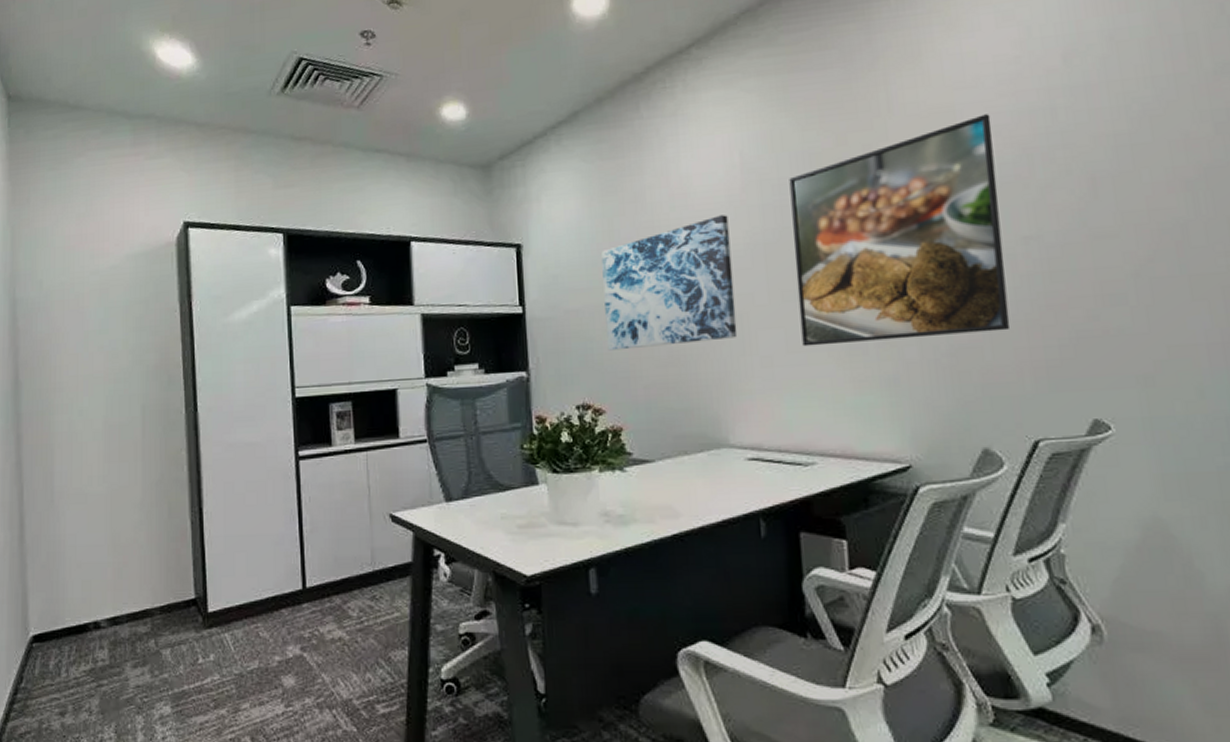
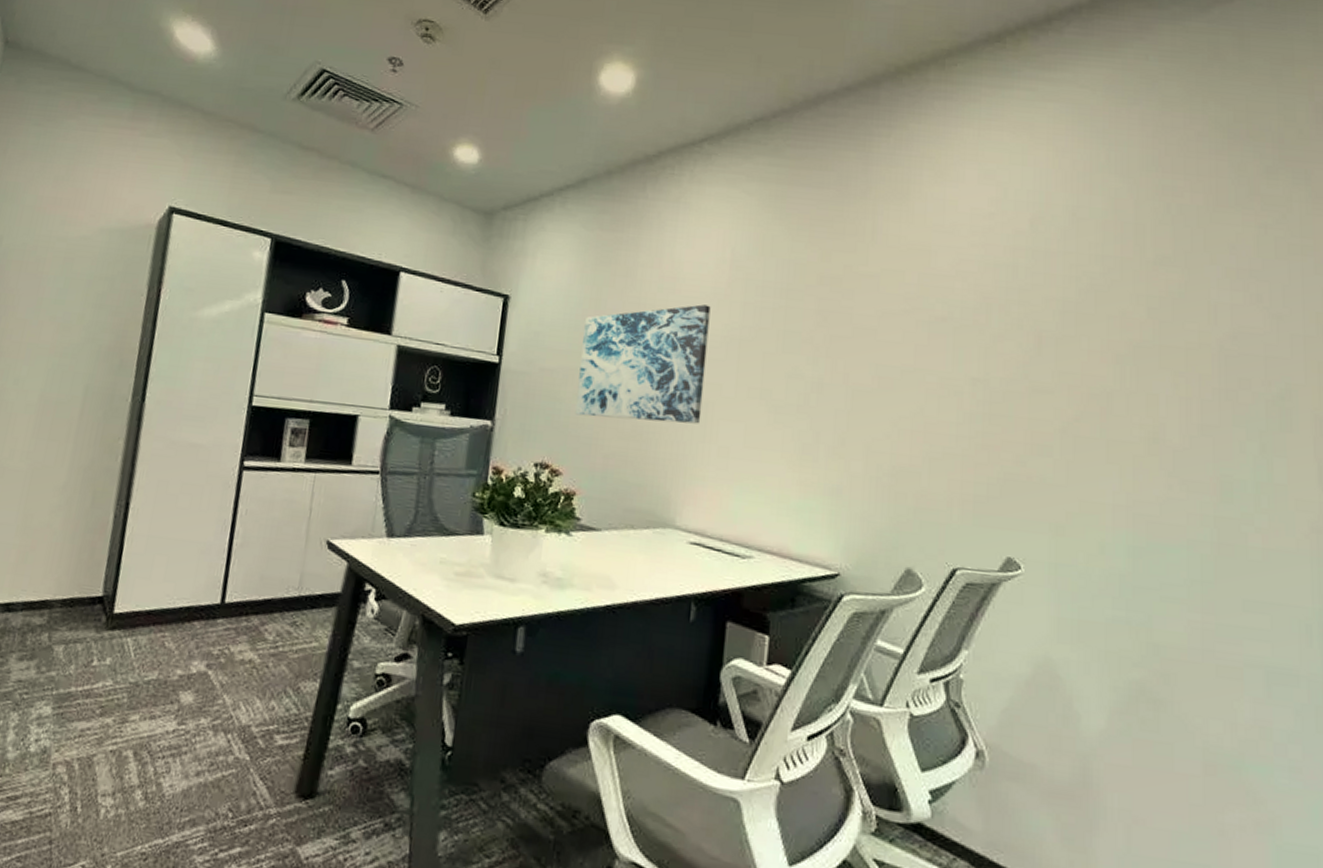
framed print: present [789,114,1011,347] -> none [759,259,961,462]

